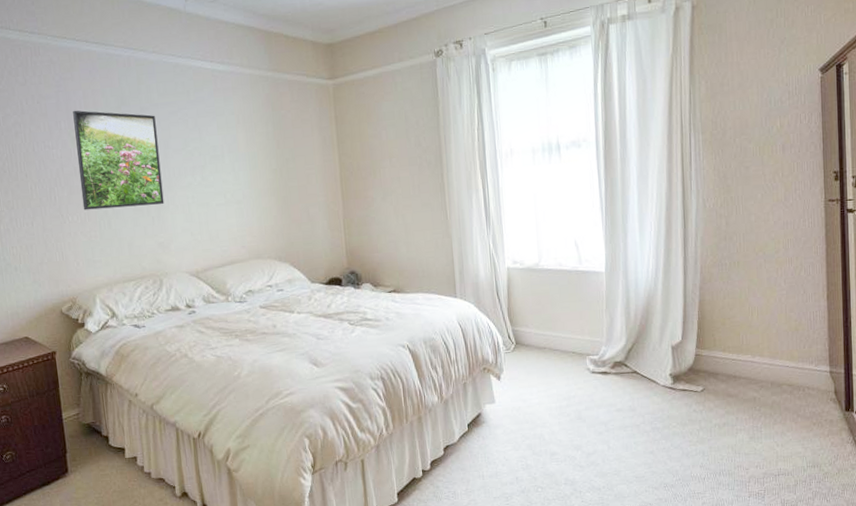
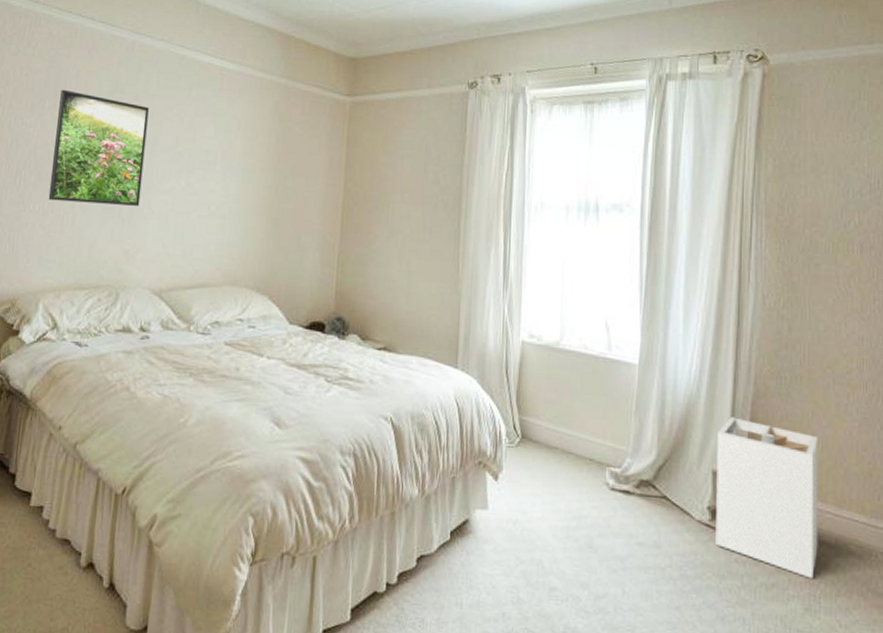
laundry hamper: none [673,301,758,415] -> present [715,417,818,579]

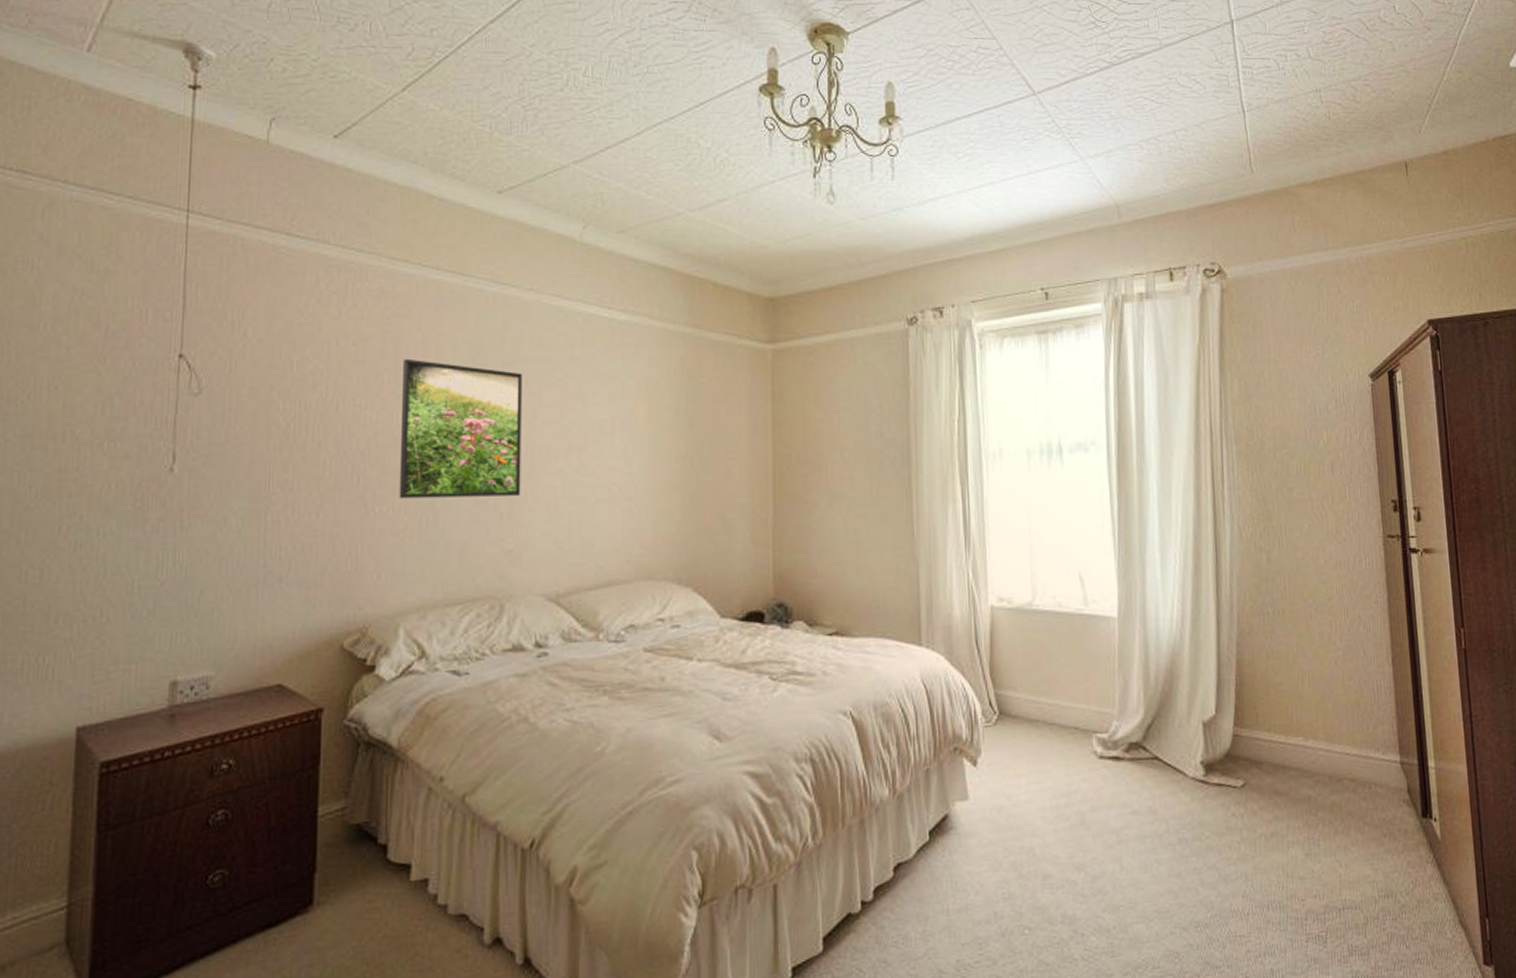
laundry hamper: present [715,417,818,579] -> none [1204,661,1313,822]

